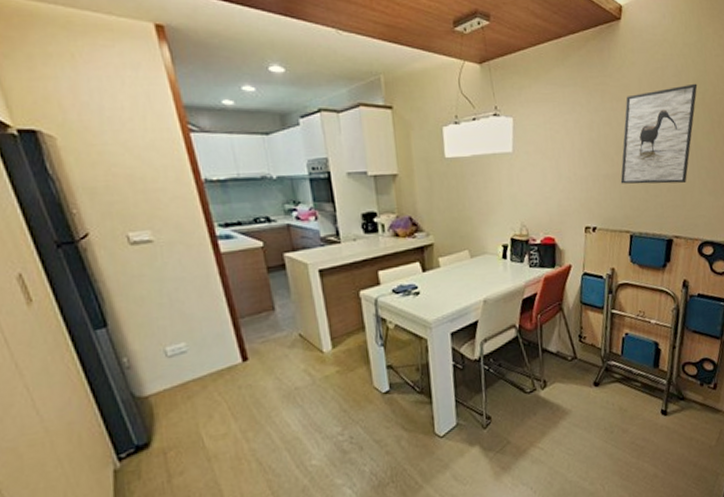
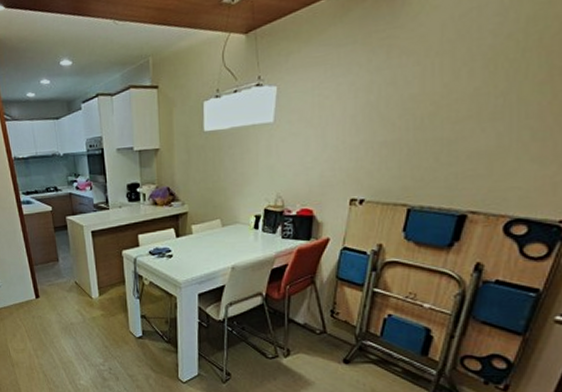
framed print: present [620,83,698,184] -> none [401,20,533,152]

